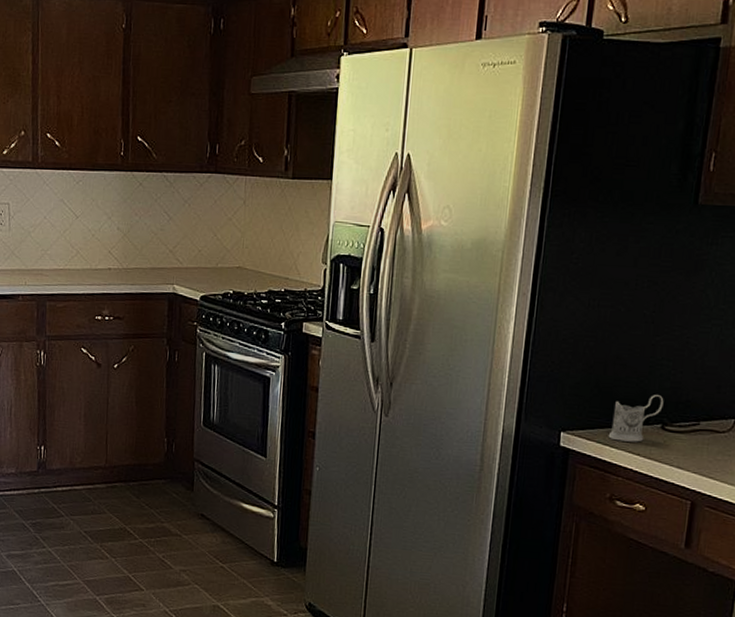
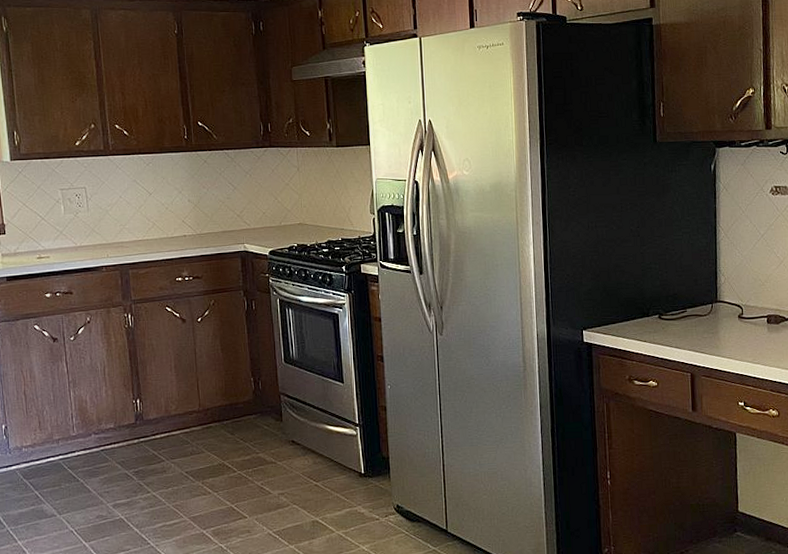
tea glass holder: present [608,395,664,442] -> none [619,292,657,332]

